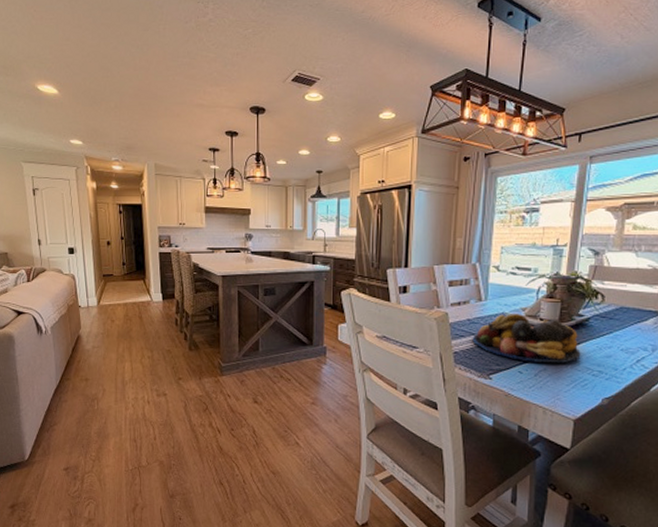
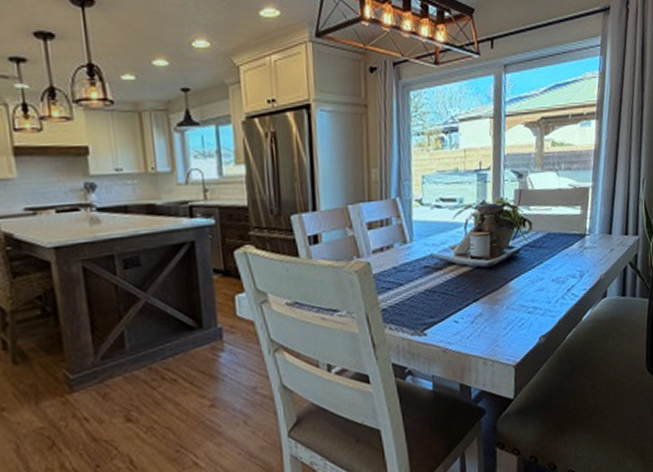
fruit bowl: present [472,313,581,364] -> none [400,252,515,309]

